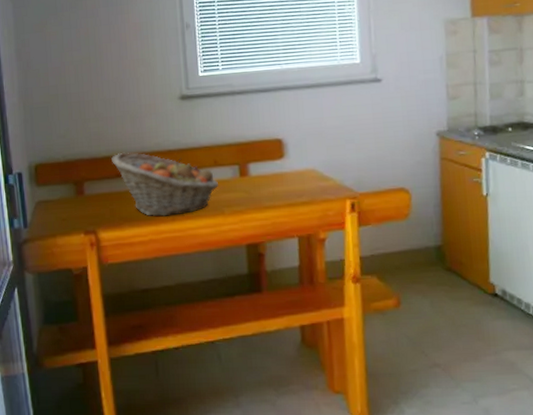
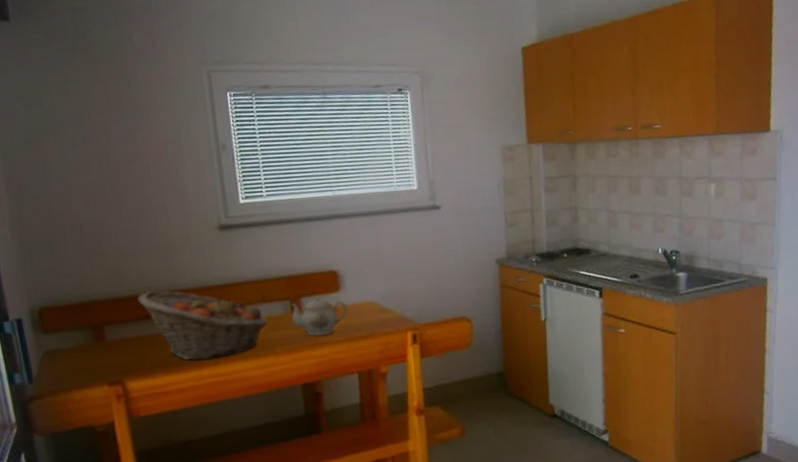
teapot: none [239,162,291,201] -> present [290,296,349,337]

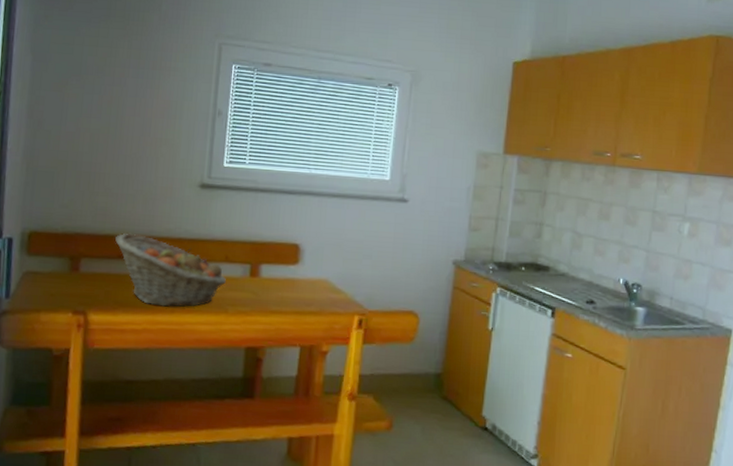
teapot: present [290,296,349,337] -> none [249,265,303,305]

